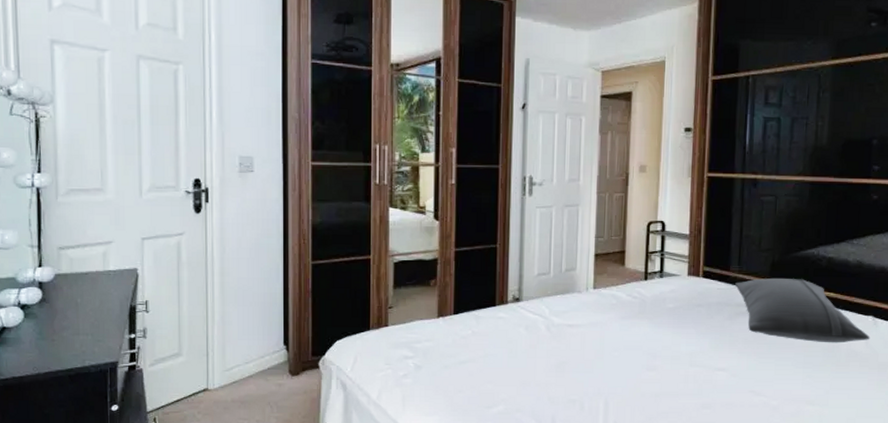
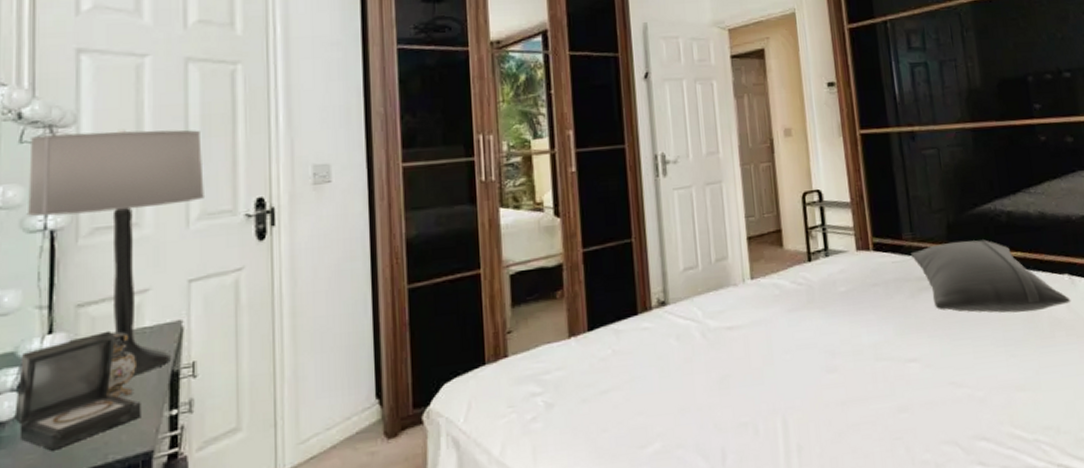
jewelry box: none [17,270,109,352] -> present [14,330,141,451]
table lamp: none [18,111,153,306] -> present [26,129,204,376]
perfume bottle: none [83,272,104,320] -> present [107,332,136,398]

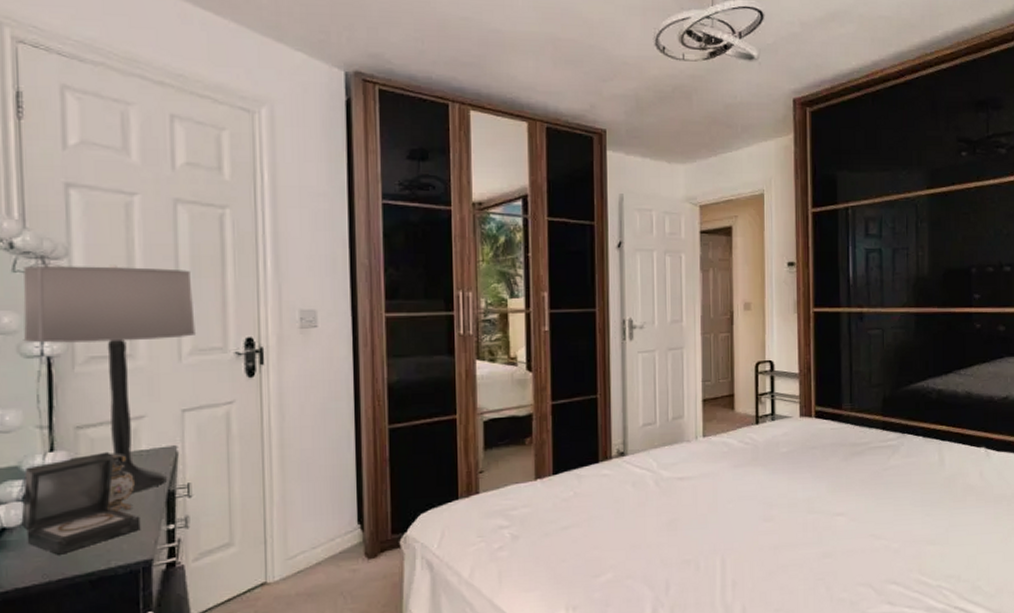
pillow: present [911,239,1071,313] -> none [848,413,984,479]

